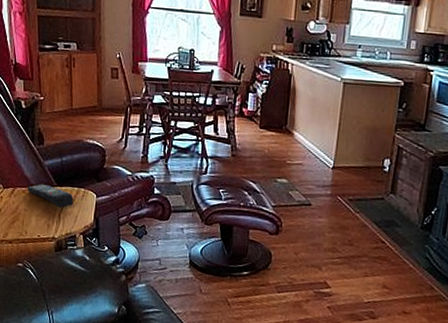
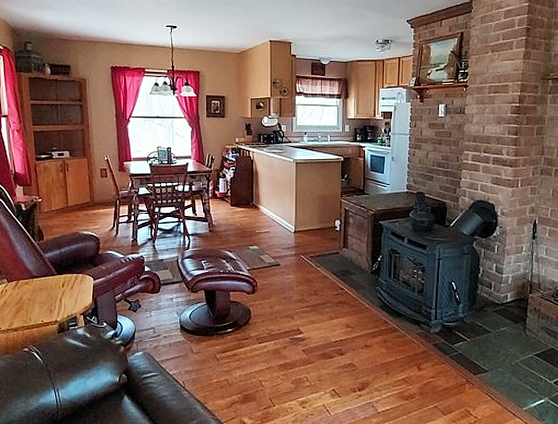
remote control: present [26,184,74,208] -> none [29,274,73,294]

